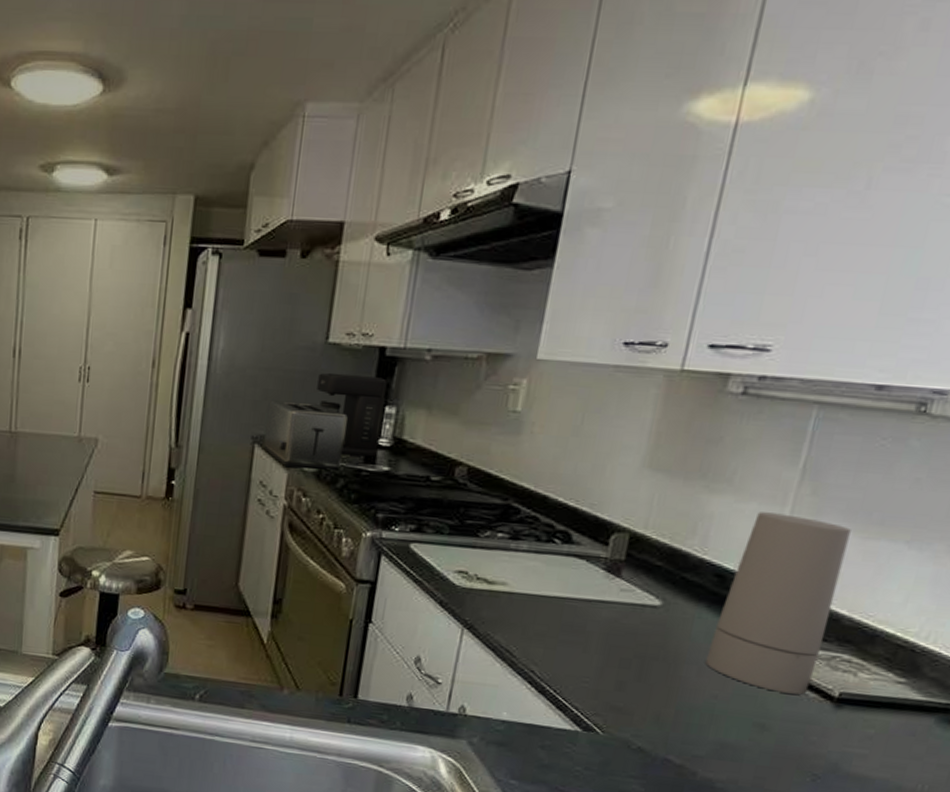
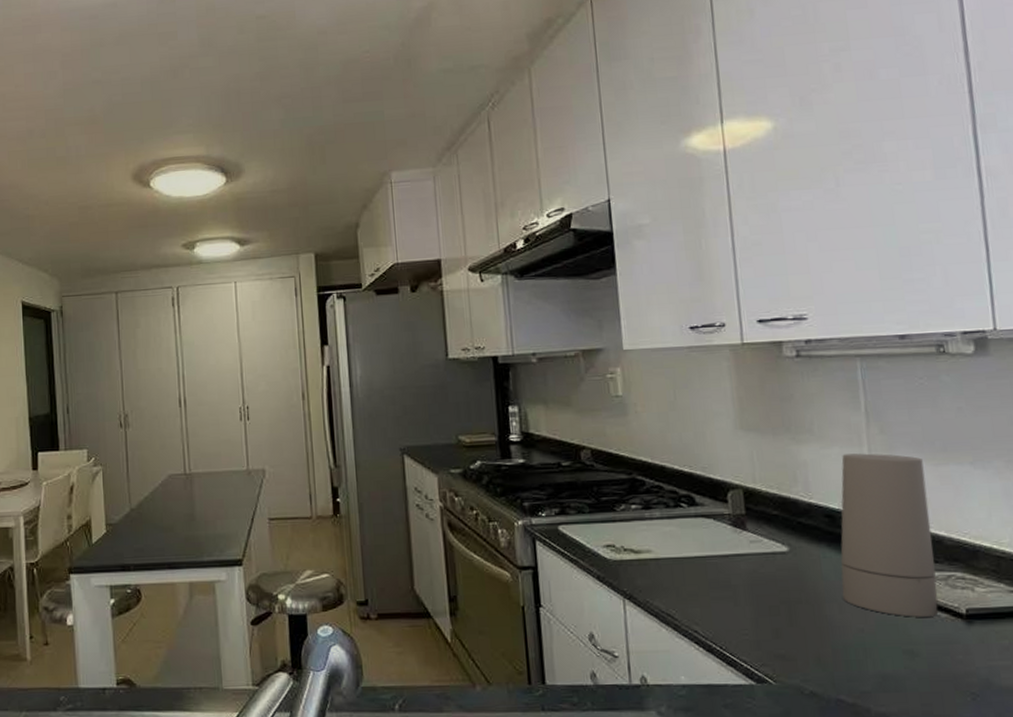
toaster: present [263,400,348,472] -> none [408,412,482,472]
coffee maker: present [317,372,387,457] -> none [446,382,511,454]

